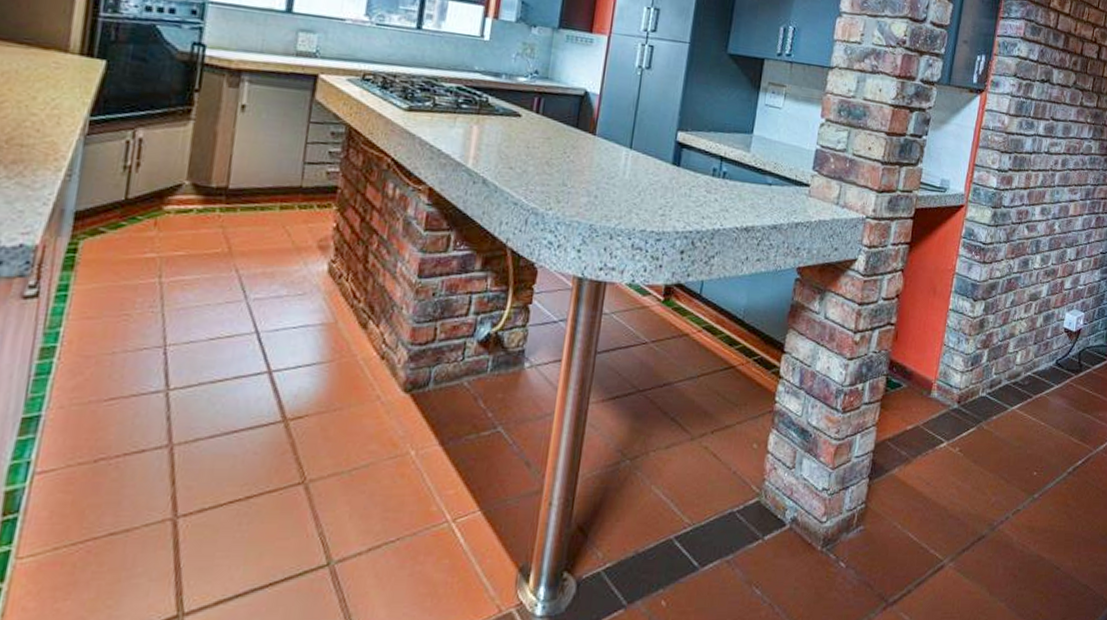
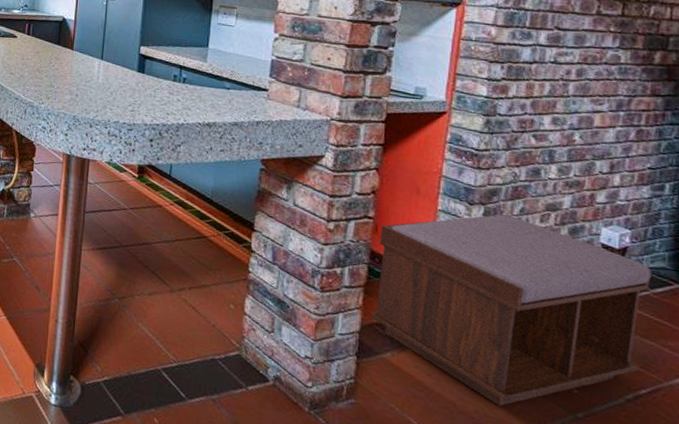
bench: none [884,308,1094,502] -> present [370,214,651,407]

